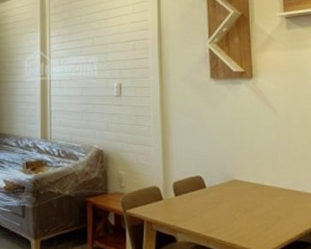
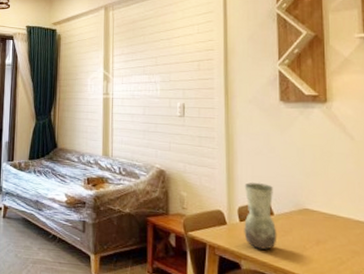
vase: none [178,157,210,222] -> present [244,182,277,250]

